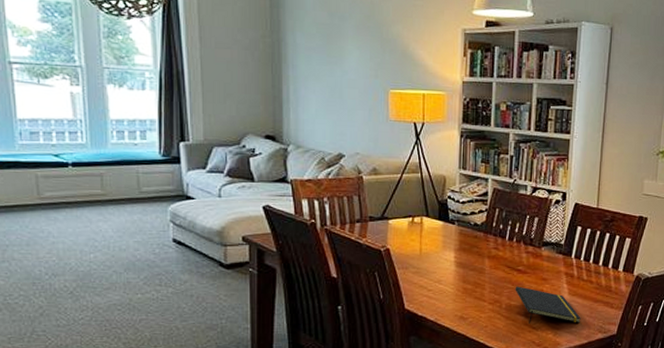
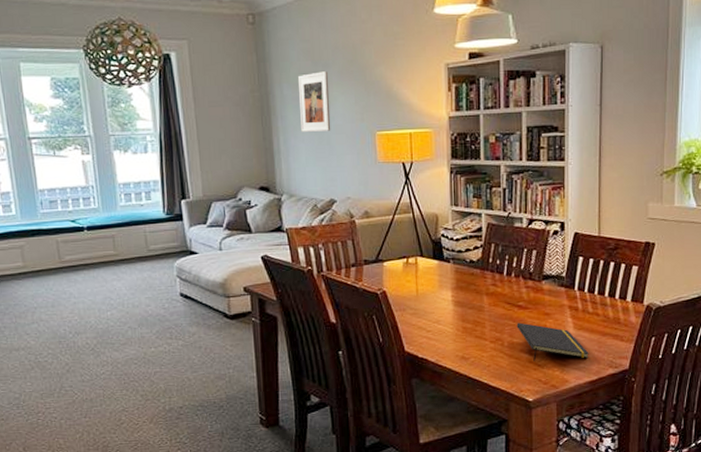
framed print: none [313,23,345,85] -> present [298,71,331,132]

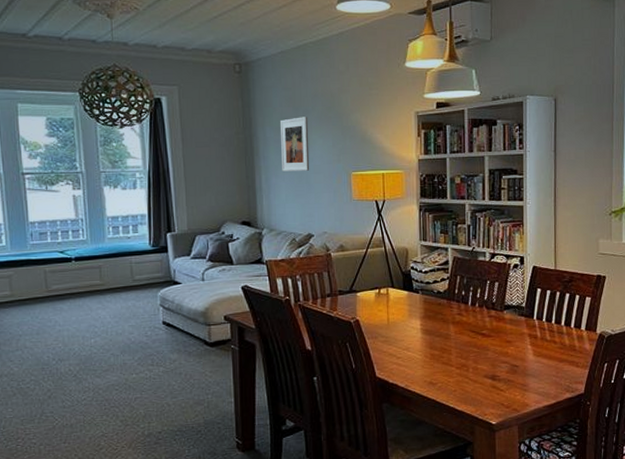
notepad: present [516,322,589,361] -> none [480,349,548,386]

